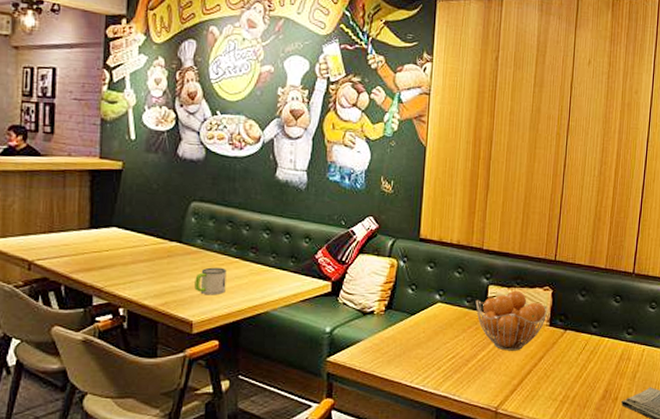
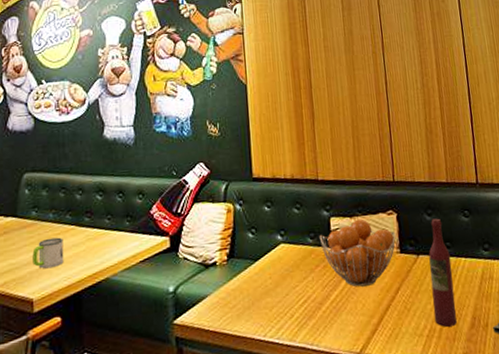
wine bottle: none [570,299,596,395] -> present [429,218,457,327]

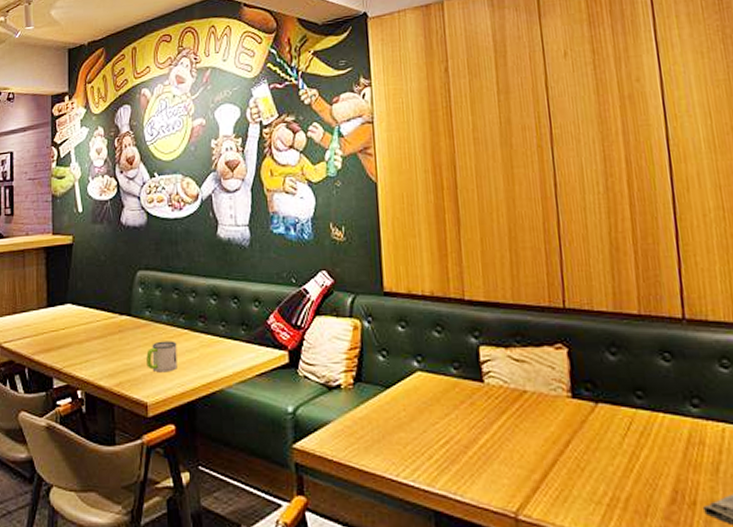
fruit basket: present [319,219,396,287] -> none [465,351,567,433]
wine bottle: present [429,218,457,327] -> none [611,359,650,497]

